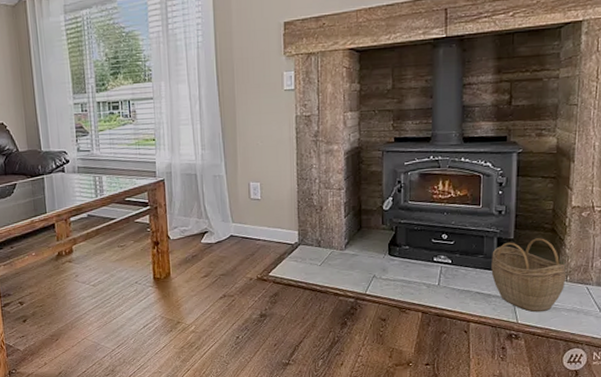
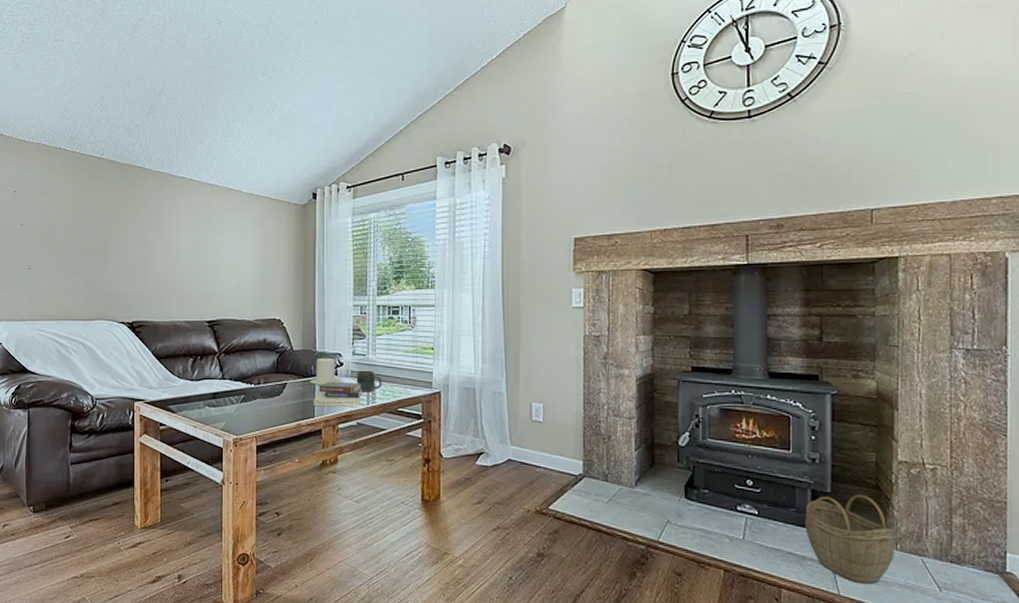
candle: none [38,156,68,184] -> present [310,357,341,386]
books: none [44,178,91,204] -> present [313,381,363,407]
mug: none [83,165,109,186] -> present [356,370,382,393]

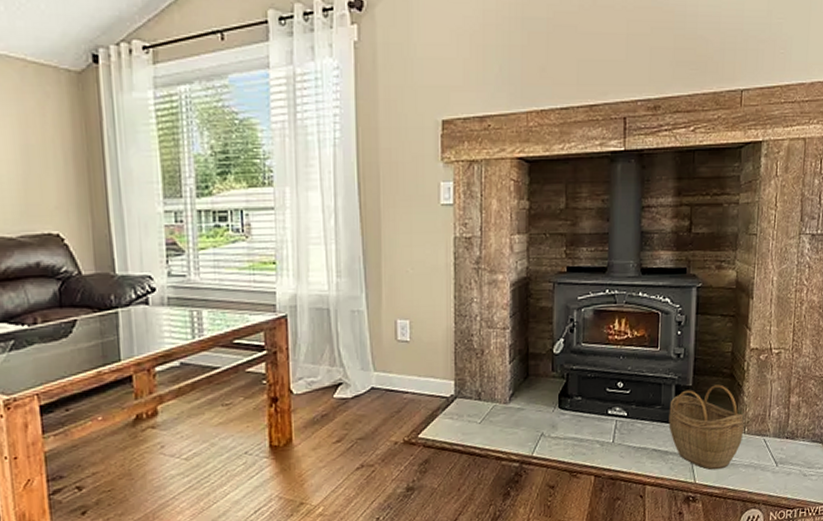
candle: present [310,357,341,386] -> none [110,282,154,320]
books: present [313,381,363,407] -> none [117,312,185,348]
mug: present [356,370,382,393] -> none [175,295,211,324]

